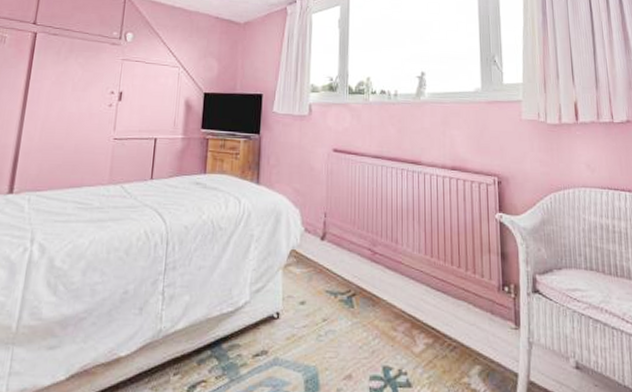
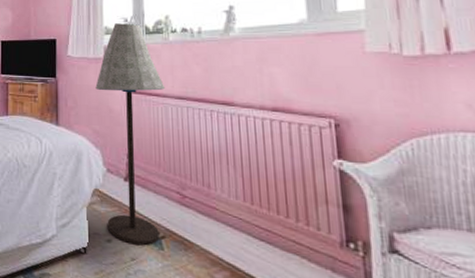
floor lamp: none [298,82,364,305] -> present [95,23,166,246]

